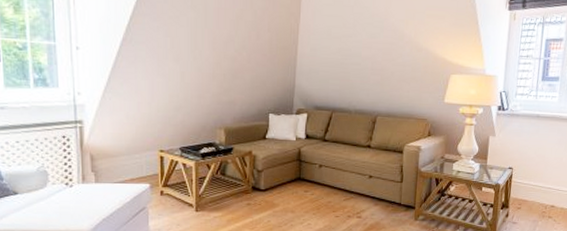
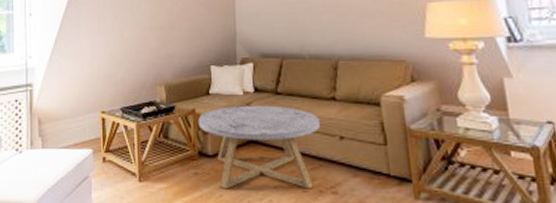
coffee table: none [254,149,356,216] -> present [198,105,321,189]

